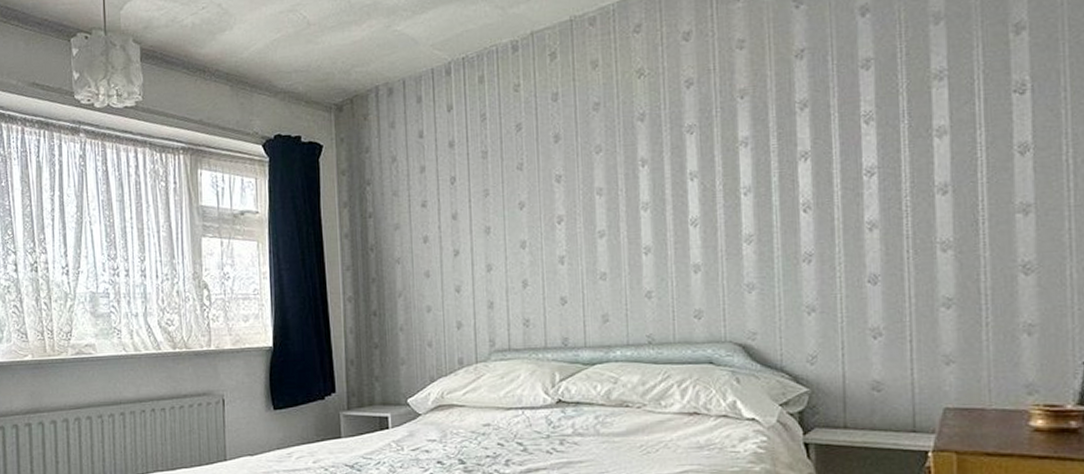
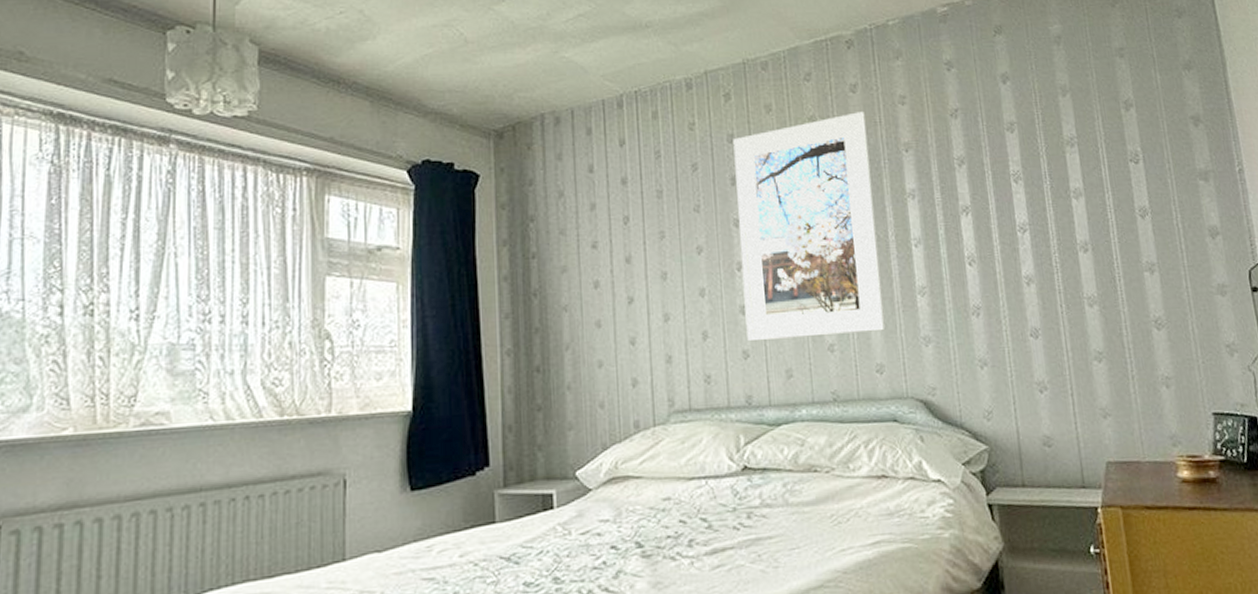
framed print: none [557,60,707,289] -> present [733,112,886,342]

